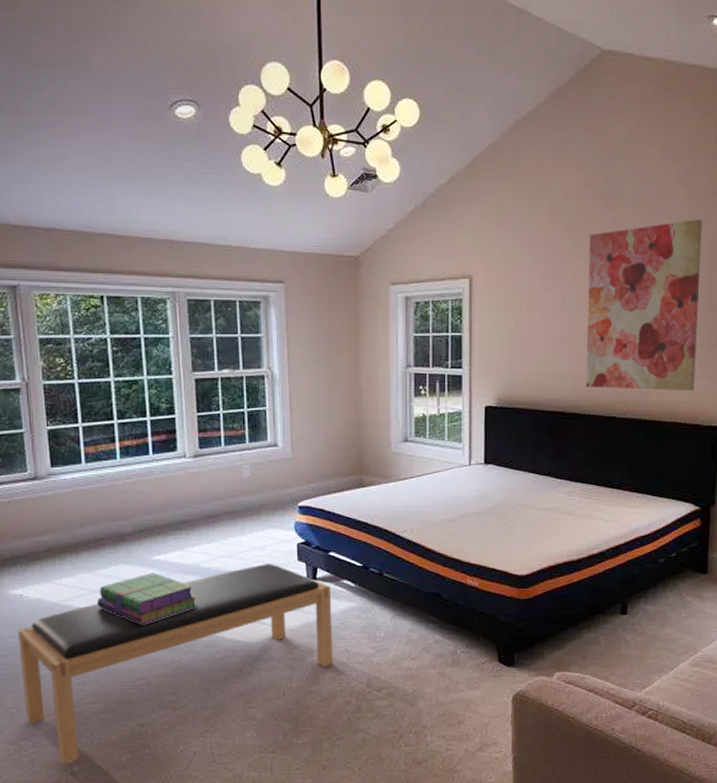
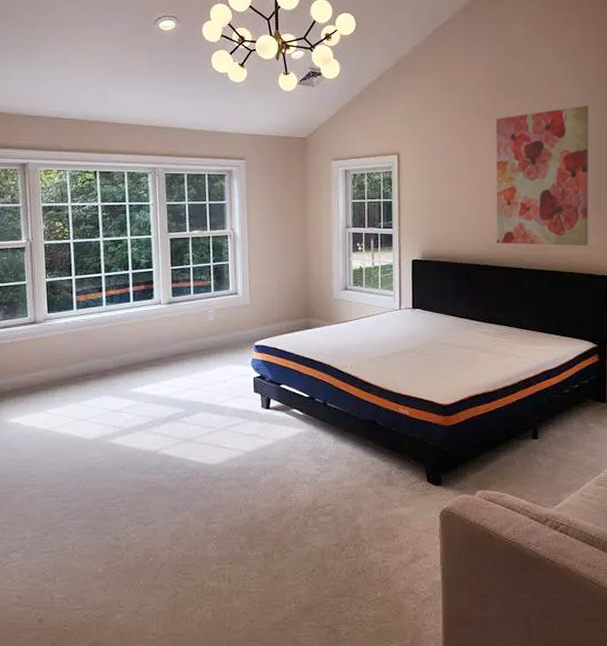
bench: present [18,564,333,765] -> none [14,395,284,575]
stack of books: present [97,573,197,625] -> none [82,403,167,449]

